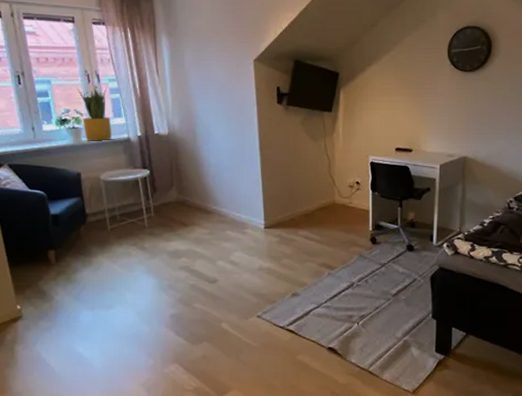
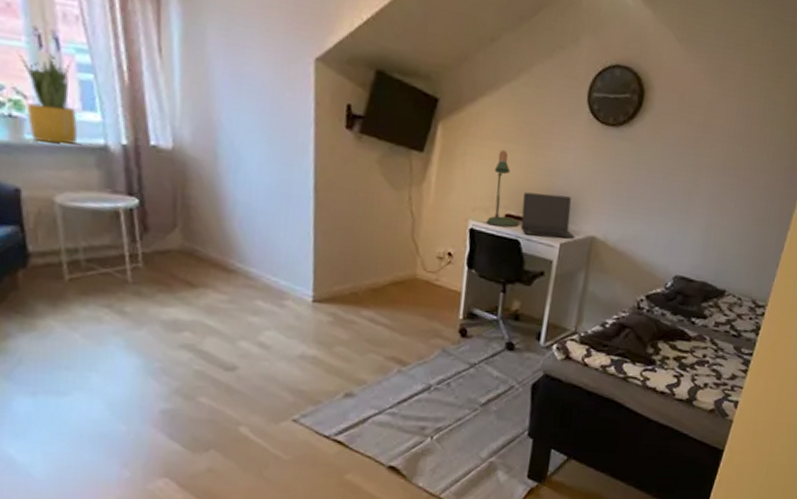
desk lamp: none [382,102,407,158] -> present [486,150,519,228]
laptop: none [407,129,451,162] -> present [521,192,575,239]

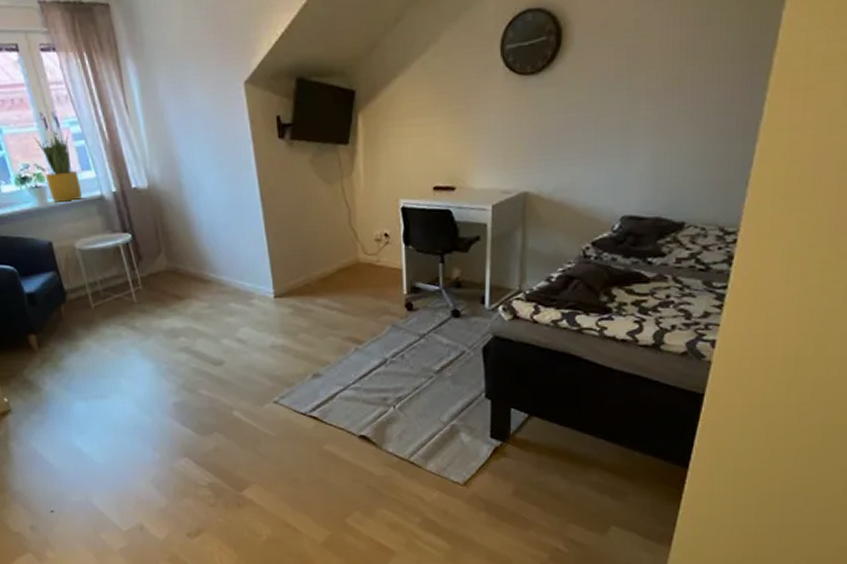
desk lamp: present [486,150,519,228] -> none [416,125,448,201]
laptop: present [521,192,575,239] -> none [448,157,507,203]

